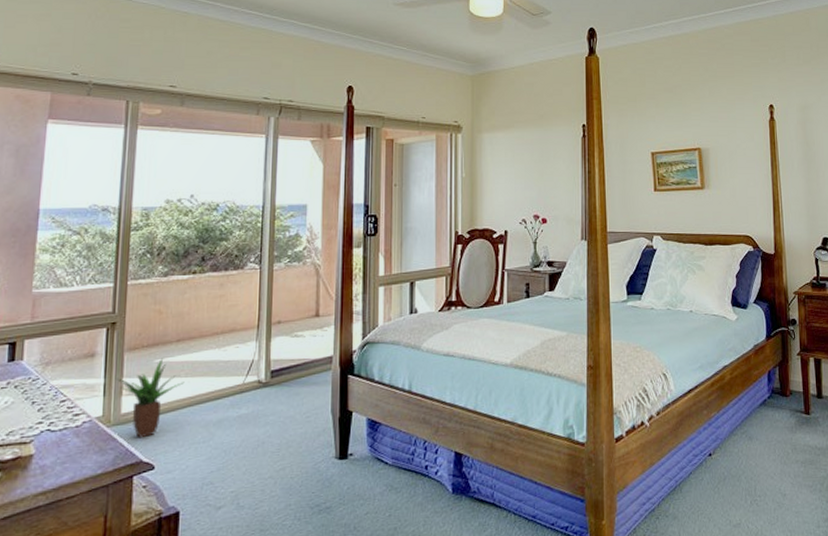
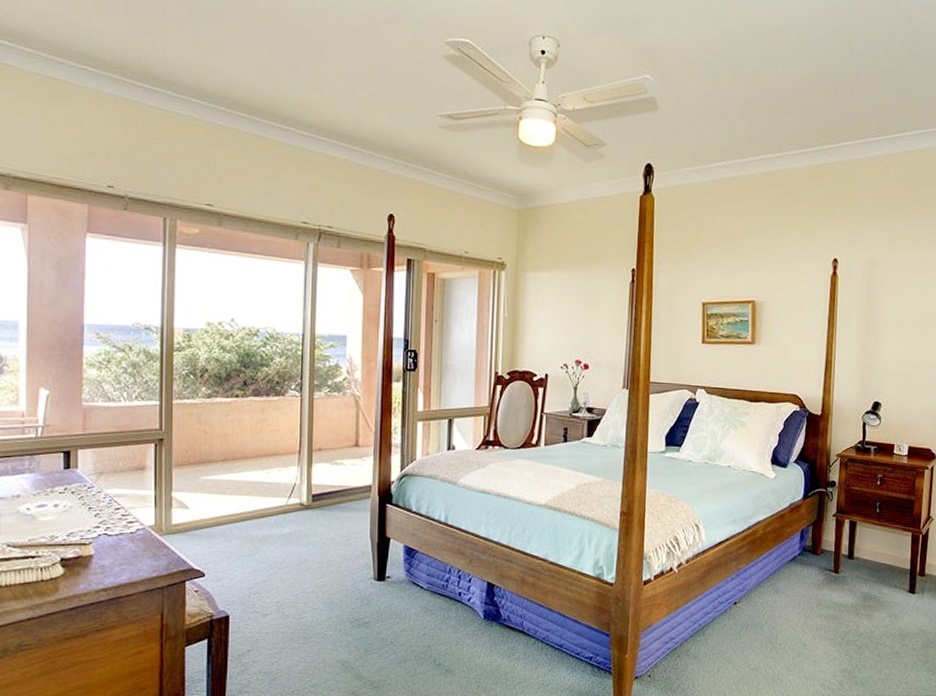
potted plant: present [116,358,185,439] -> none [166,475,230,548]

